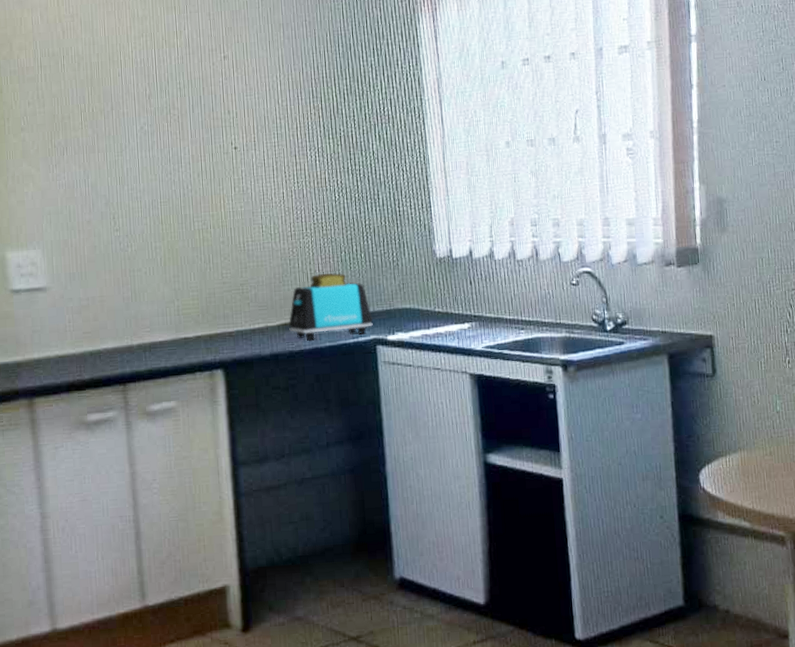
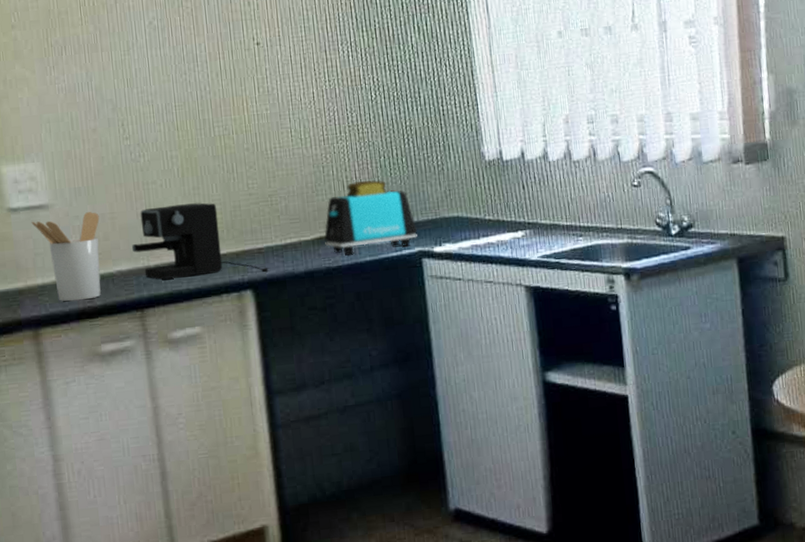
utensil holder: none [30,294,90,375] -> present [31,211,101,302]
coffee maker: none [117,289,240,358] -> present [131,202,271,280]

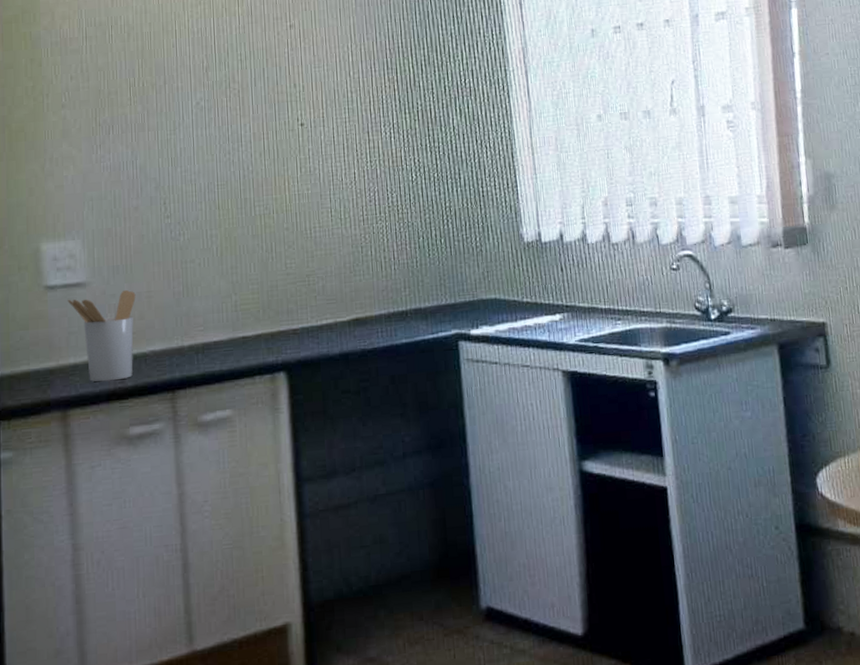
coffee maker: present [131,202,271,280] -> none [166,282,305,360]
toaster: present [323,179,417,255] -> none [359,260,454,336]

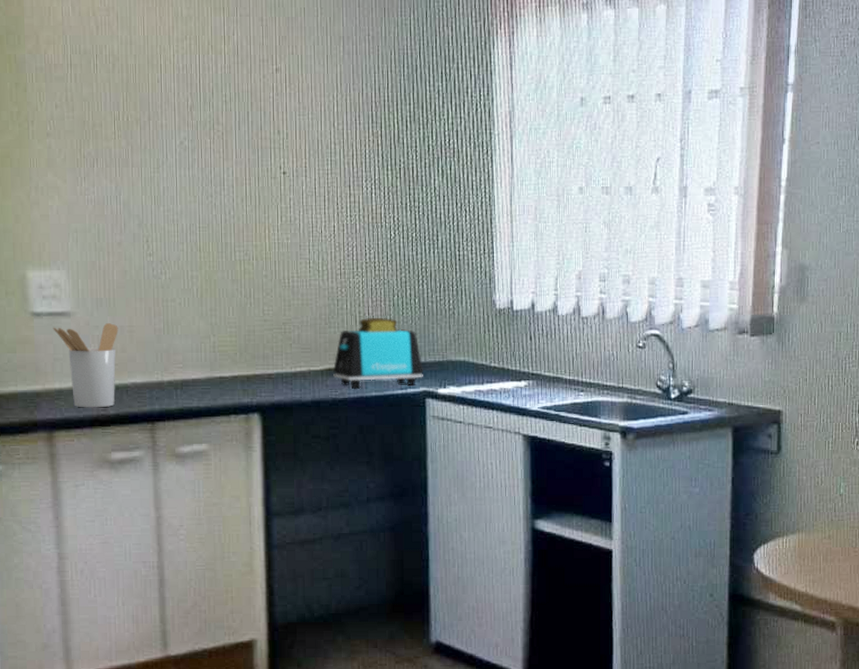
toaster: none [359,260,454,336] -> present [332,317,423,388]

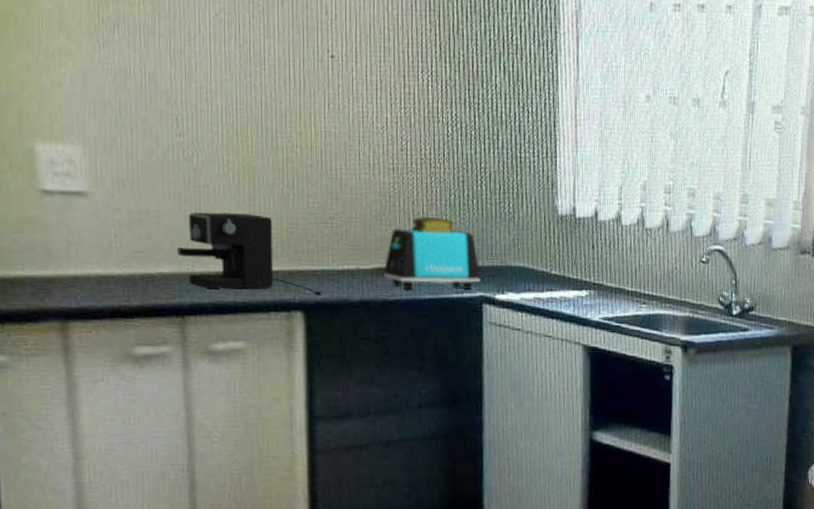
utensil holder: present [53,322,118,408] -> none [66,205,143,298]
coffee maker: none [147,324,279,398] -> present [176,212,324,296]

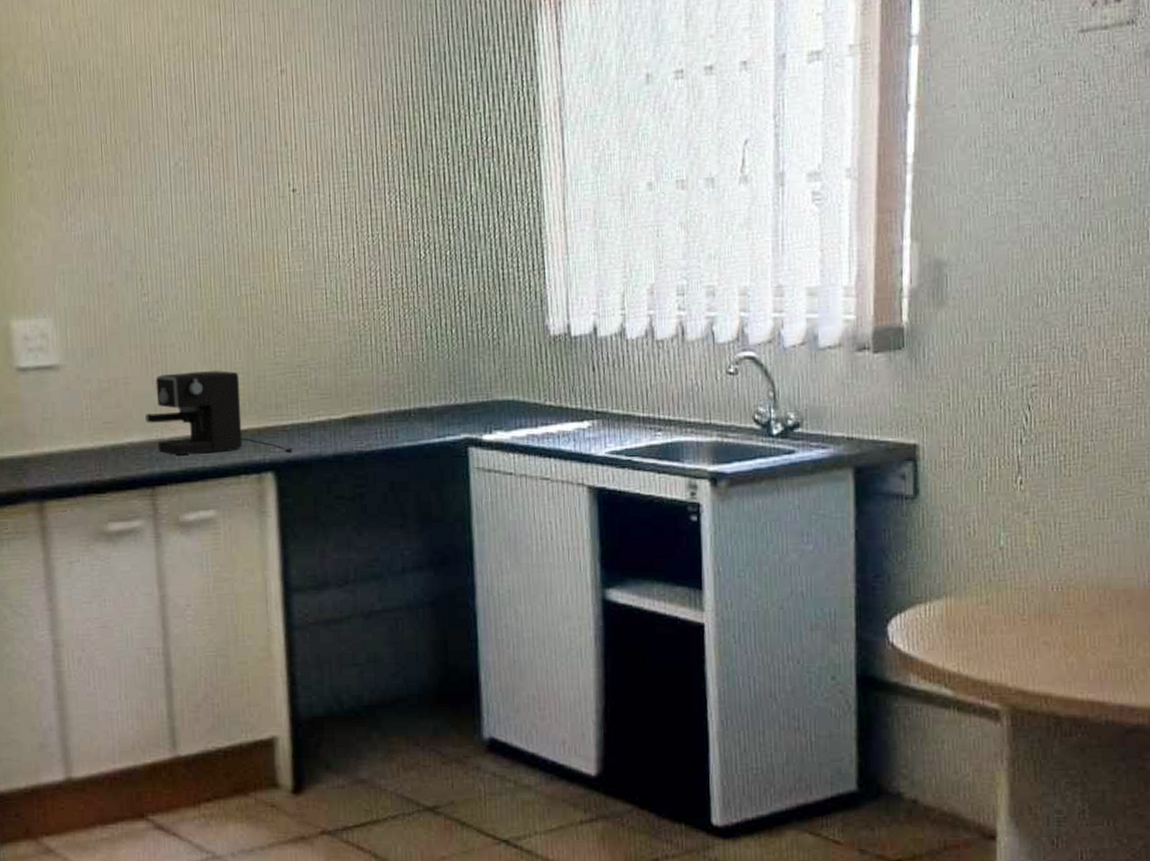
toaster: present [383,216,480,290] -> none [356,352,464,438]

